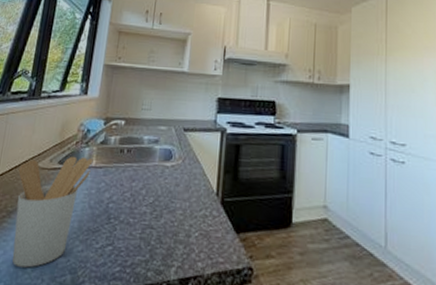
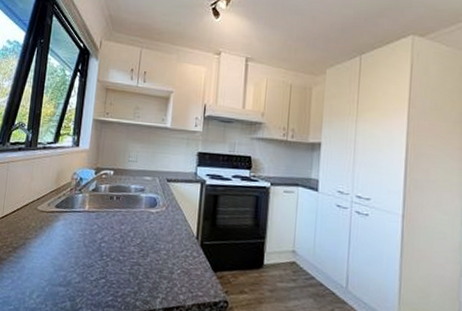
utensil holder: present [12,156,93,268] -> none [19,201,86,295]

